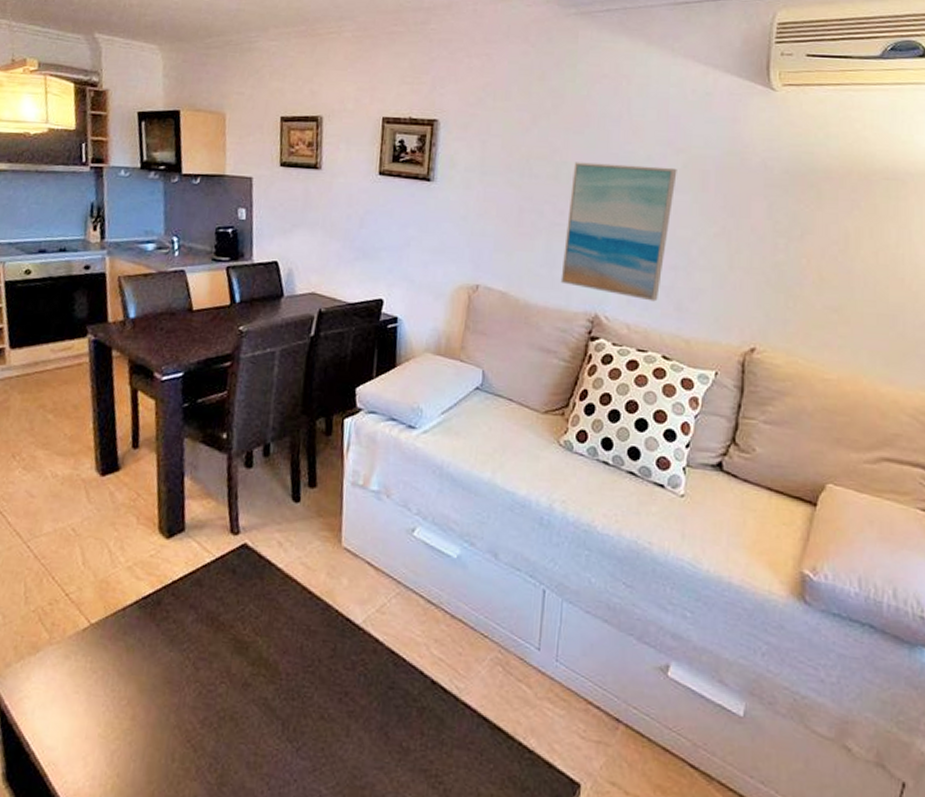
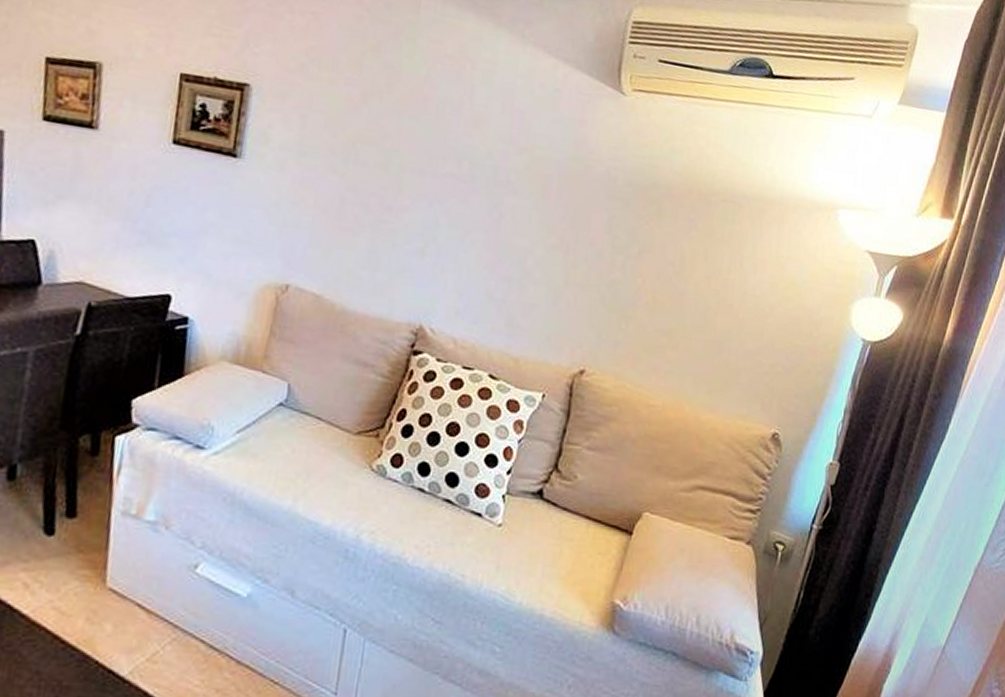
wall art: present [560,162,677,302] -> none [383,151,519,315]

